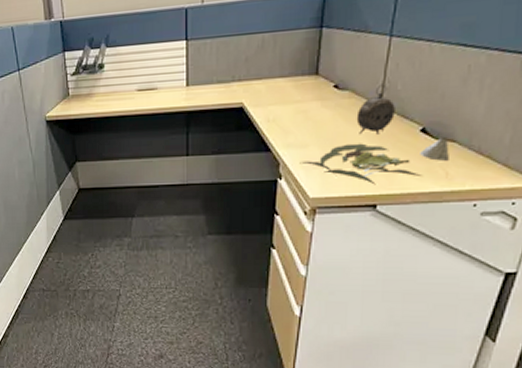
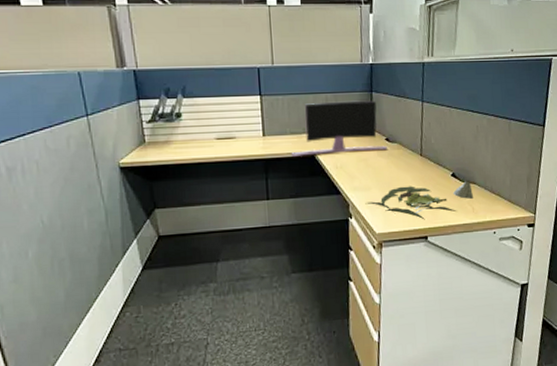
monitor: none [215,39,336,109] -> present [290,100,388,157]
alarm clock: present [356,84,395,135] -> none [405,138,432,179]

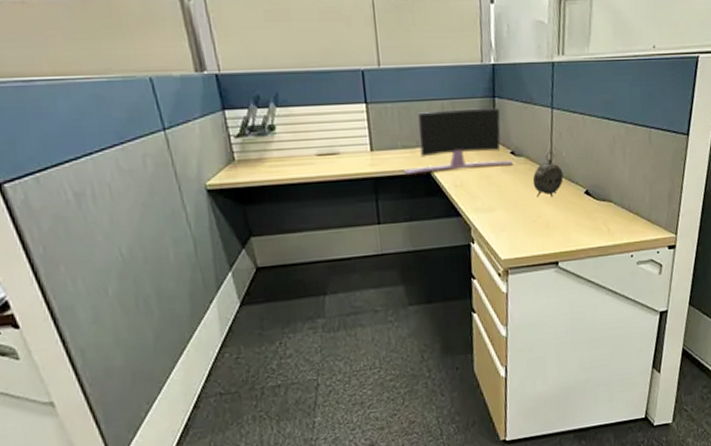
plant: present [365,181,473,220] -> none [489,199,609,244]
alarm clock: none [405,138,432,179] -> present [532,151,563,198]

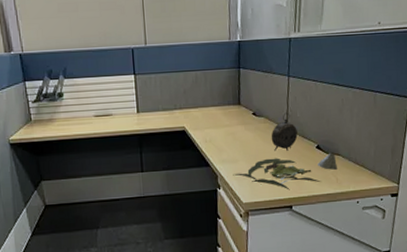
monitor: present [402,108,514,174] -> none [162,77,255,132]
plant: none [489,199,609,244] -> present [233,152,337,190]

